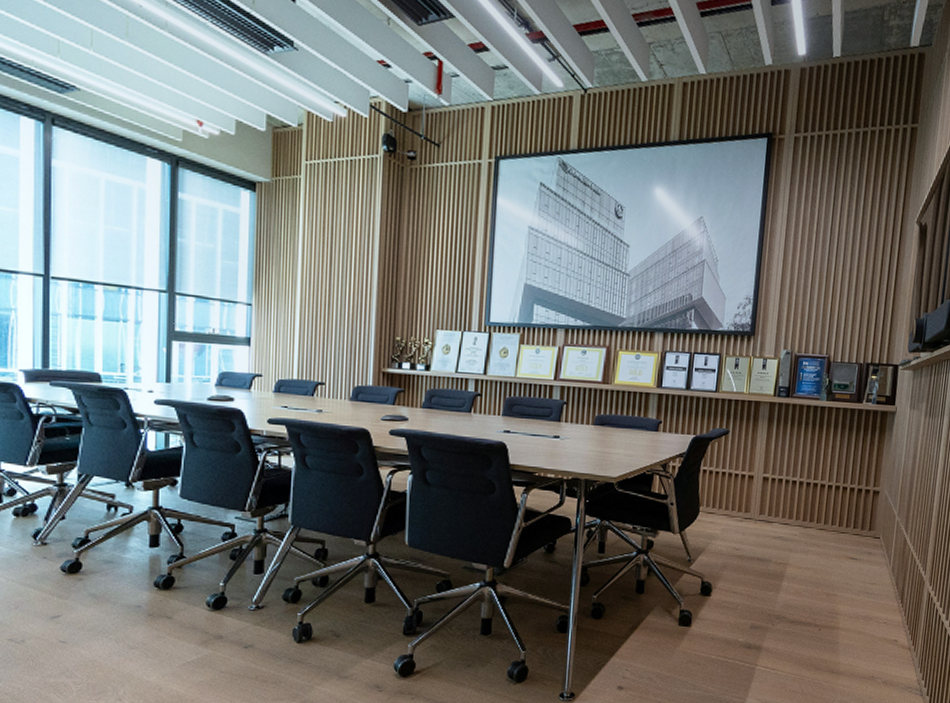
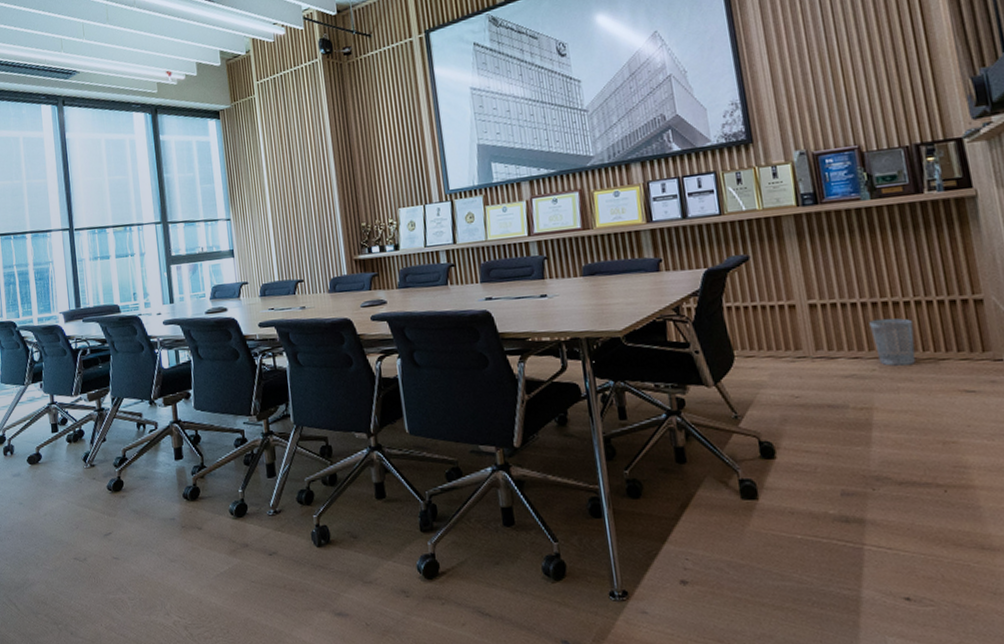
wastebasket: none [800,496,830,534] -> present [869,318,916,366]

